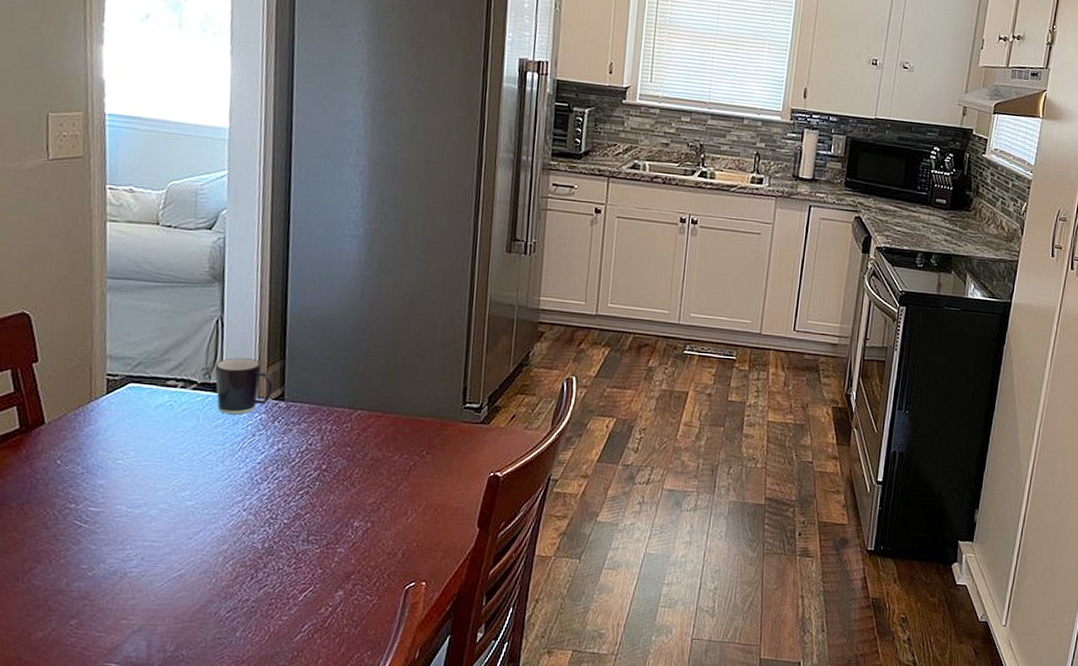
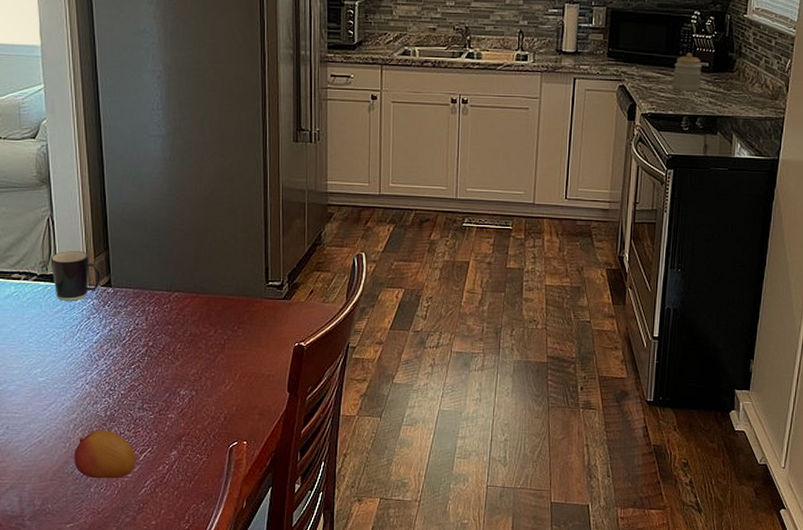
fruit: none [219,564,295,622] -> present [74,430,136,479]
jar: none [908,188,940,229] -> present [672,52,703,92]

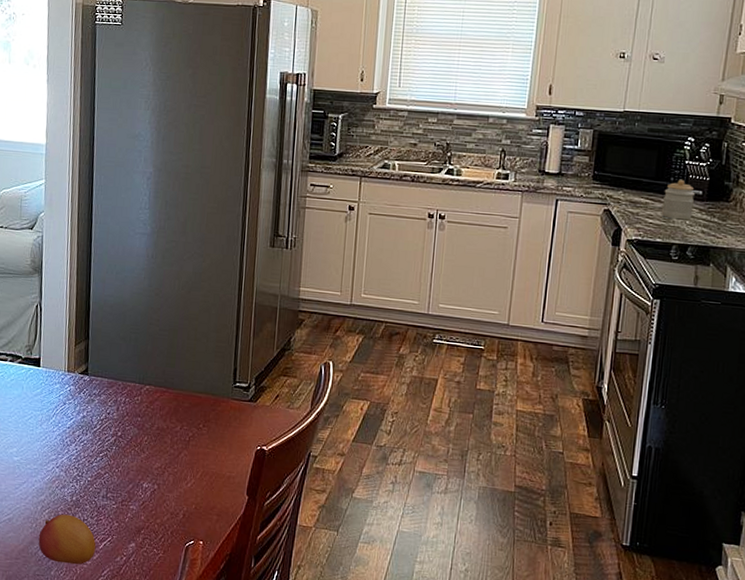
mug: present [50,251,100,301] -> none [35,337,79,386]

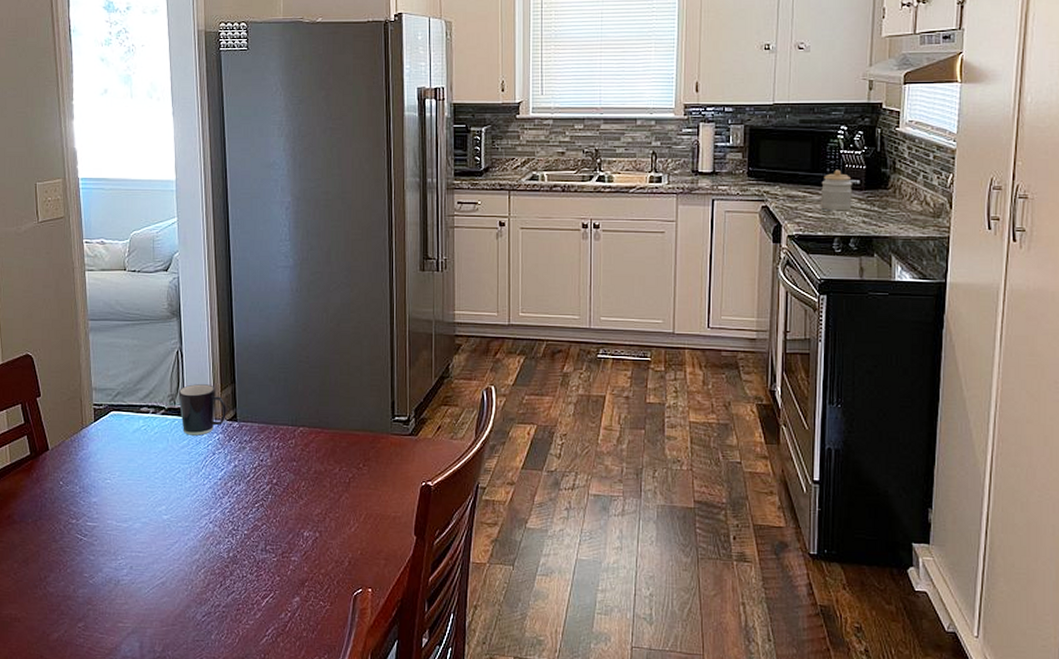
mug: none [35,337,79,386] -> present [178,384,227,436]
fruit: present [38,514,97,565] -> none [195,572,258,626]

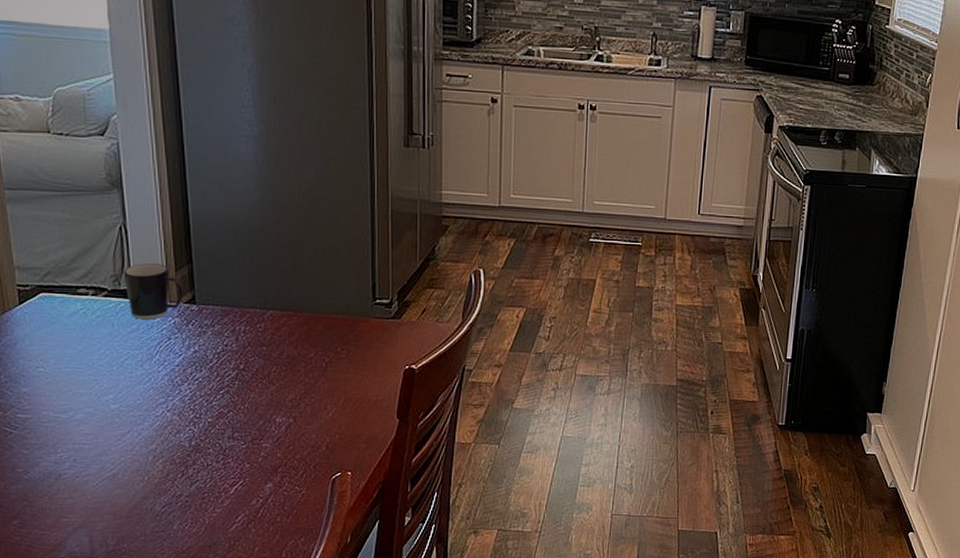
jar: present [820,169,853,211] -> none [810,63,843,105]

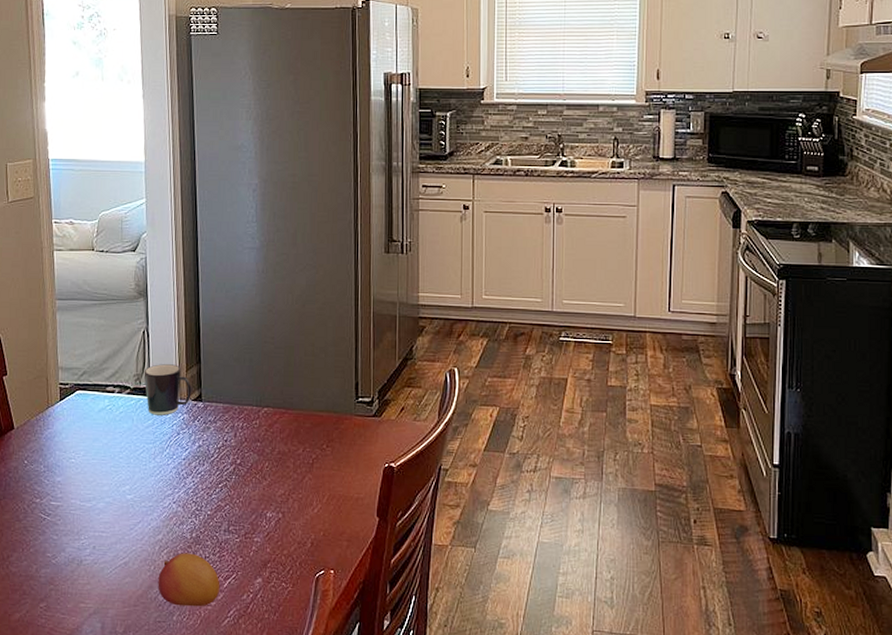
fruit: none [153,461,226,515] -> present [158,552,221,607]

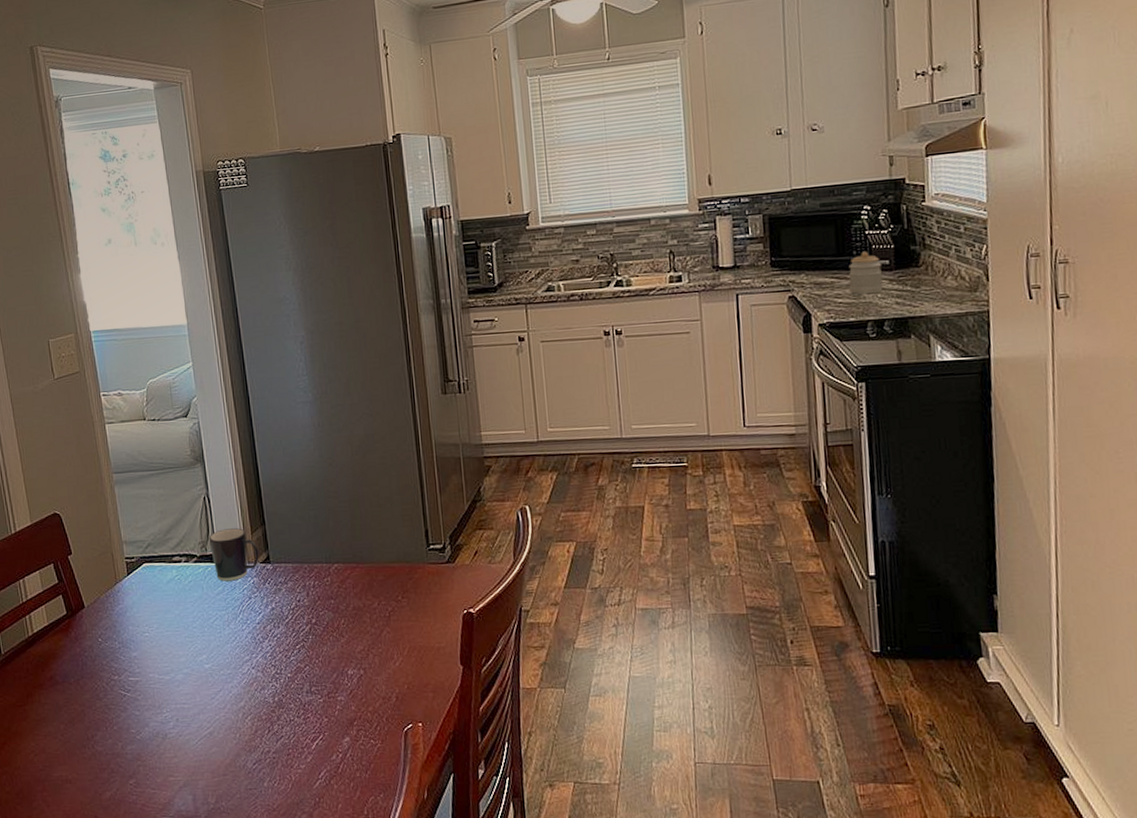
fruit: present [158,552,221,607] -> none [244,717,309,772]
jar: none [779,156,812,197] -> present [848,251,883,295]

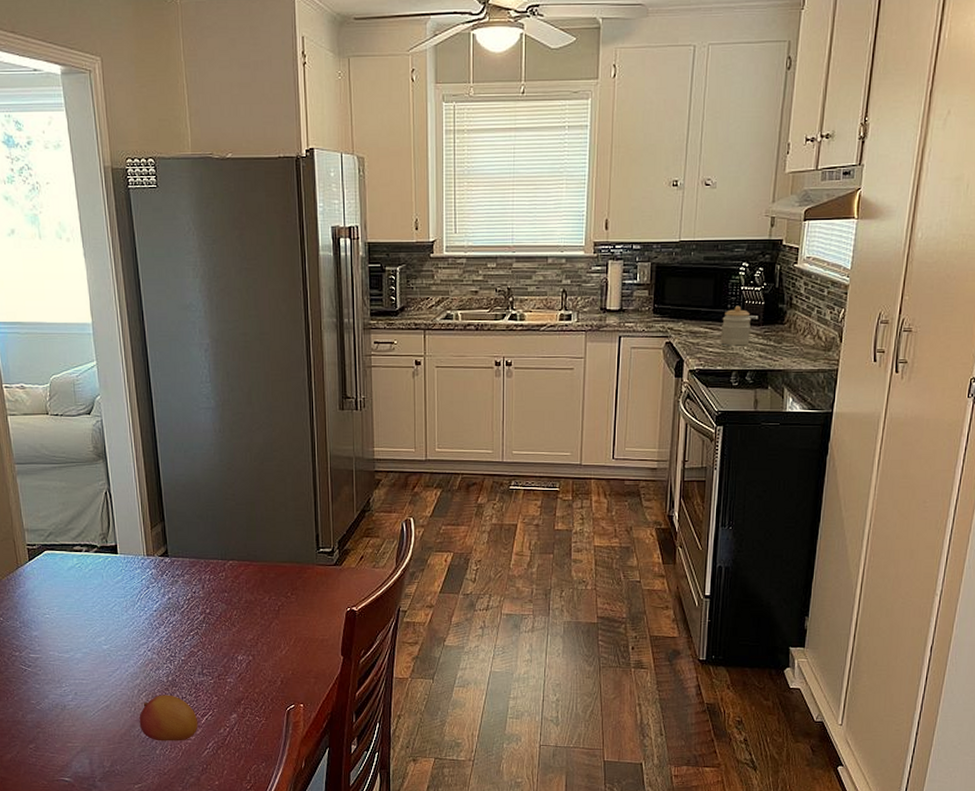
mug: present [208,528,259,581] -> none [109,523,158,571]
fruit: none [244,717,309,772] -> present [139,695,199,741]

